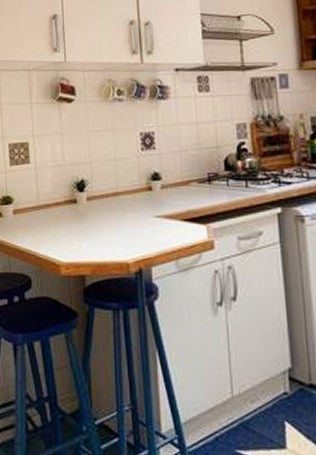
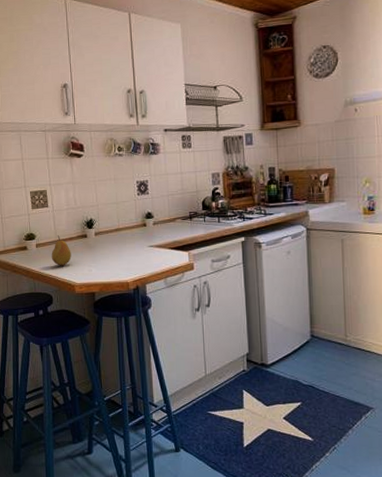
fruit: none [31,199,57,239] -> present [51,235,71,266]

